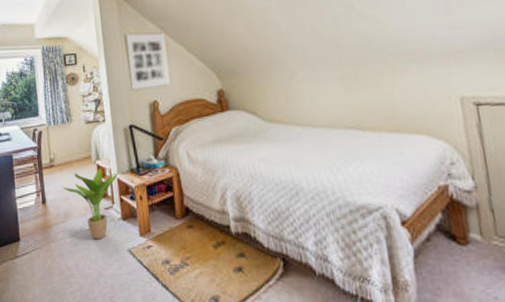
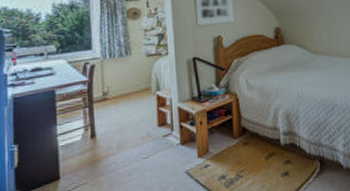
potted plant: present [62,168,118,240] -> none [116,98,179,167]

